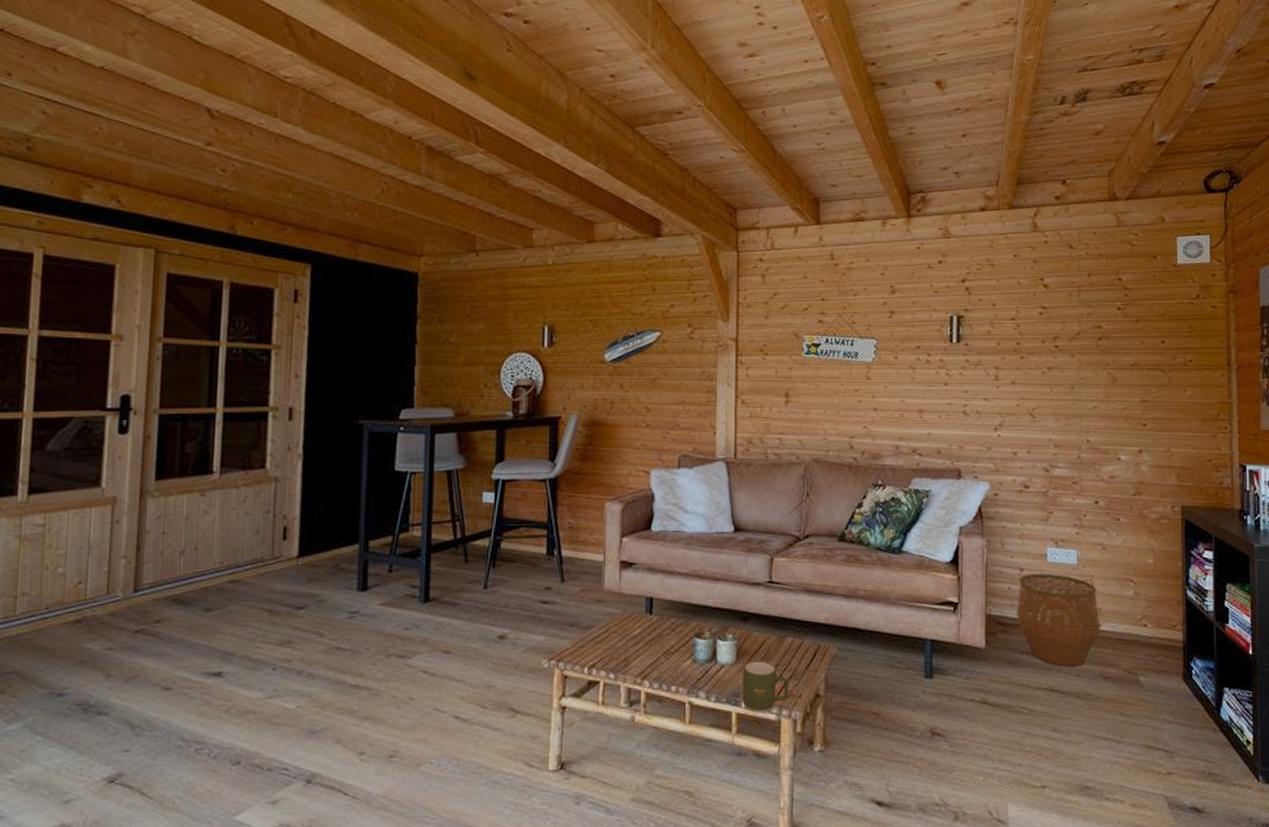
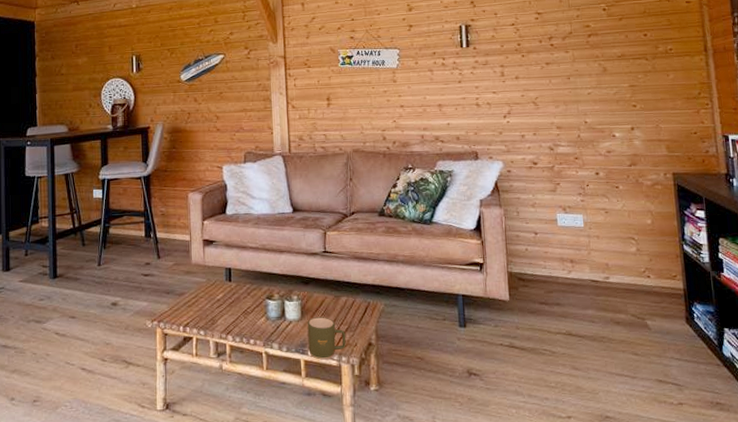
basket: present [1016,572,1101,667] -> none [534,235,609,314]

